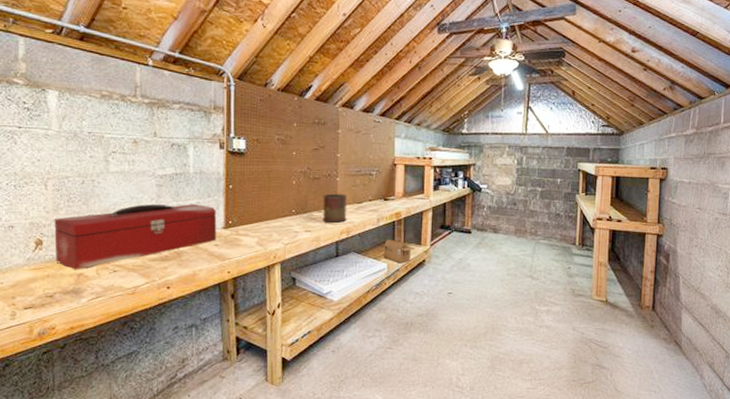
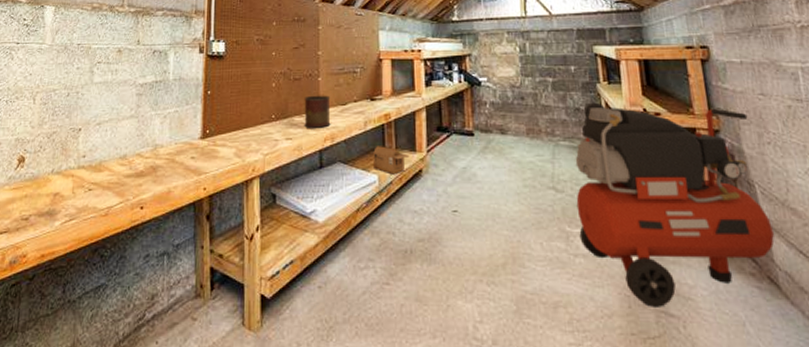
toolbox: present [54,204,217,270] -> none [35,113,195,189]
air compressor: none [545,209,686,362] -> present [575,102,775,307]

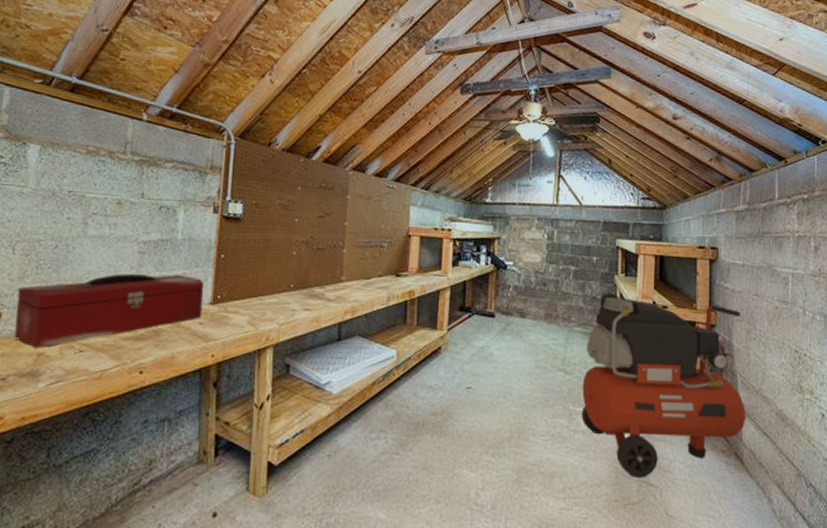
toolbox: none [35,113,195,189] -> present [14,274,205,349]
paint can: present [304,95,331,128] -> none [324,266,355,301]
cardboard box: present [371,146,410,175] -> none [391,322,430,351]

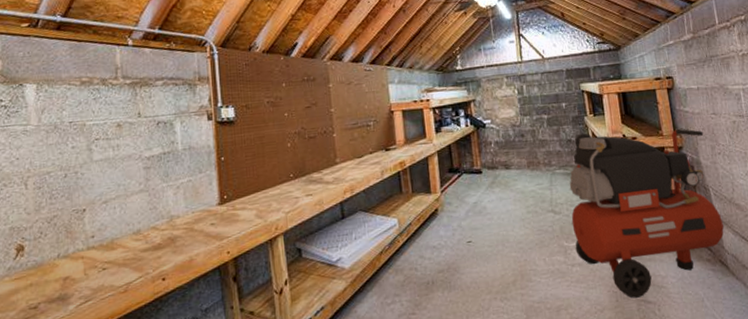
toolbox: present [14,274,205,349] -> none [36,182,212,274]

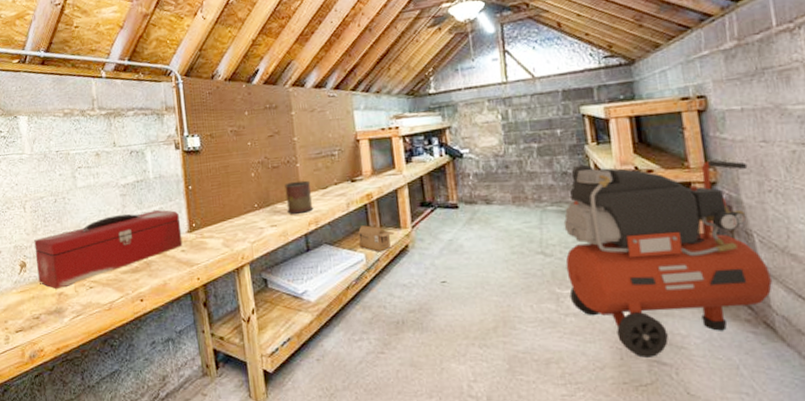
toolbox: none [36,182,212,274] -> present [34,210,183,290]
paint can: none [321,150,349,183] -> present [284,180,314,214]
cardboard box: none [389,191,426,217] -> present [356,225,395,252]

